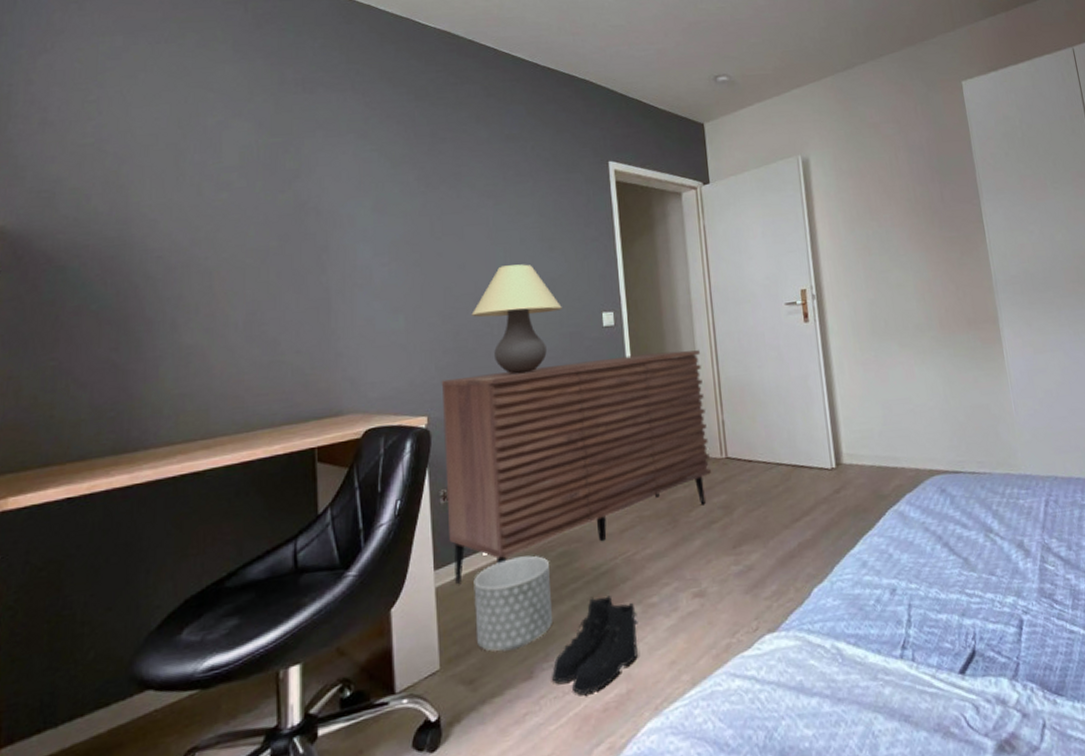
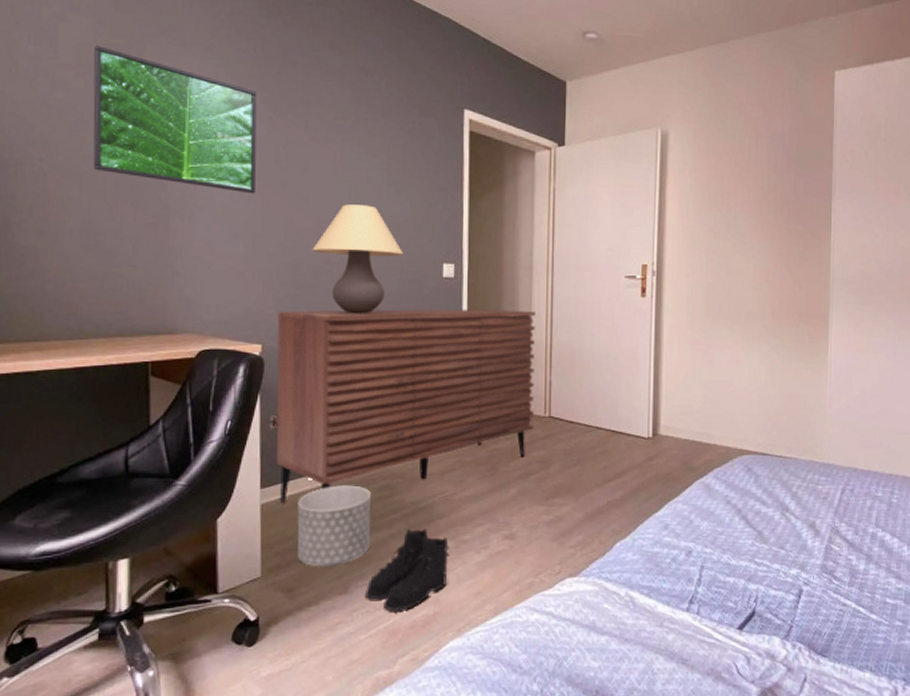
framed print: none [255,146,413,268] -> present [93,46,257,194]

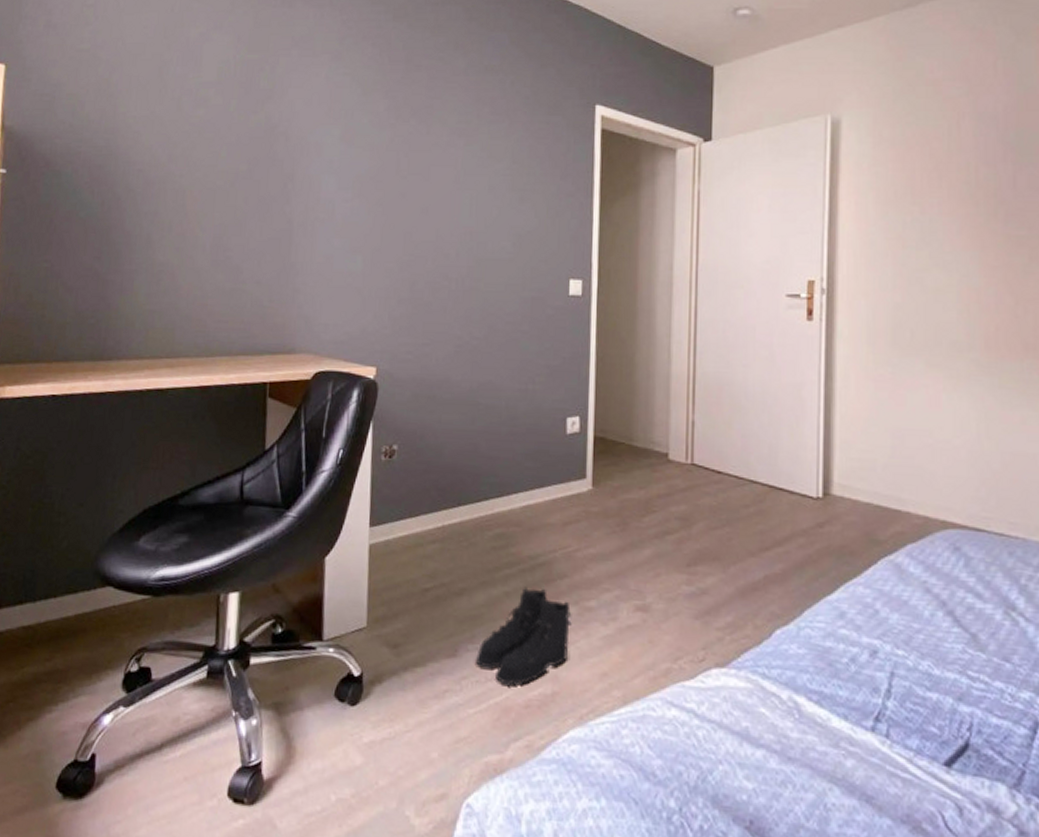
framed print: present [93,46,257,194] -> none [226,62,381,206]
sideboard: present [276,309,535,503] -> none [387,331,676,545]
planter: present [297,485,371,567] -> none [404,530,484,624]
table lamp: present [312,204,404,314] -> none [430,214,526,336]

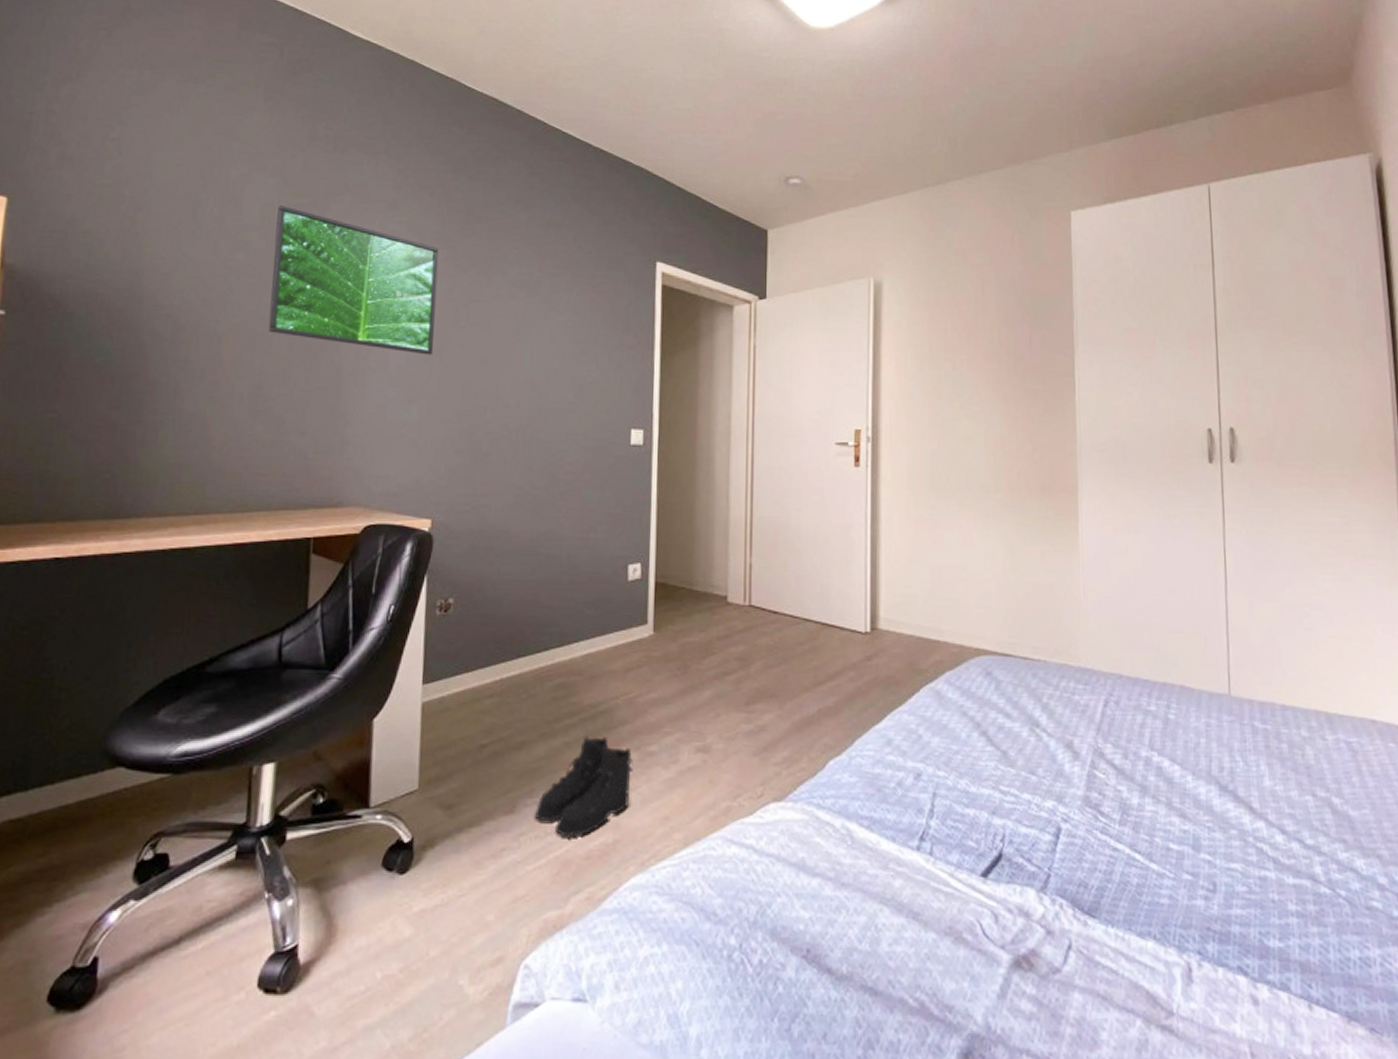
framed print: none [226,62,381,206] -> present [268,206,439,355]

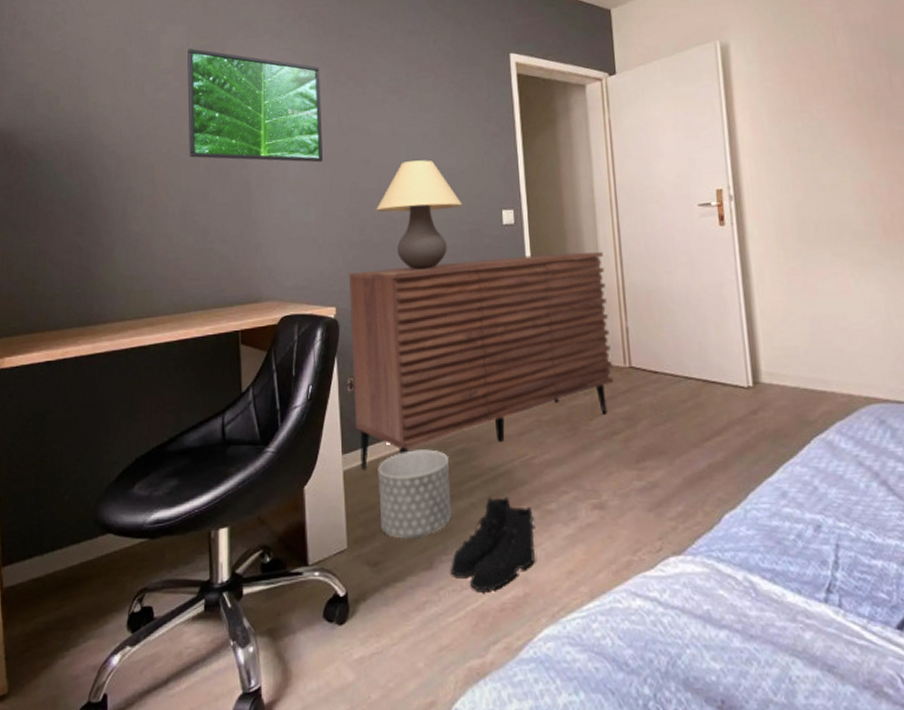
sideboard: none [441,480,734,702] -> present [348,252,613,469]
planter: none [459,682,544,780] -> present [378,449,451,539]
table lamp: none [489,365,588,486] -> present [376,160,462,270]

